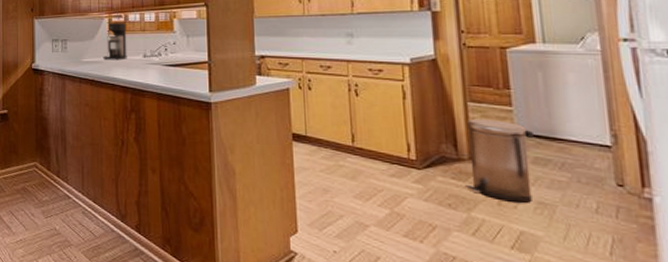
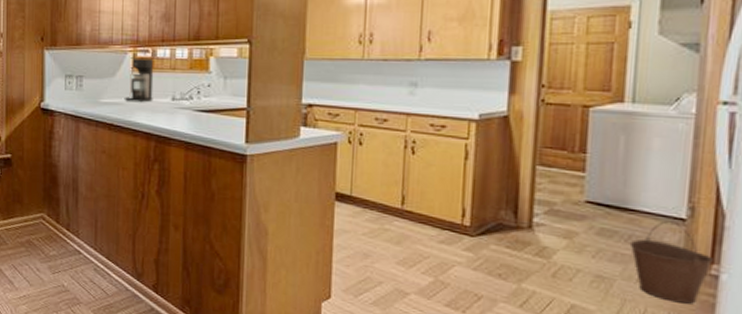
pedal bin: present [464,118,533,204] -> none [518,184,603,277]
bucket: none [563,146,645,227] -> present [629,219,715,304]

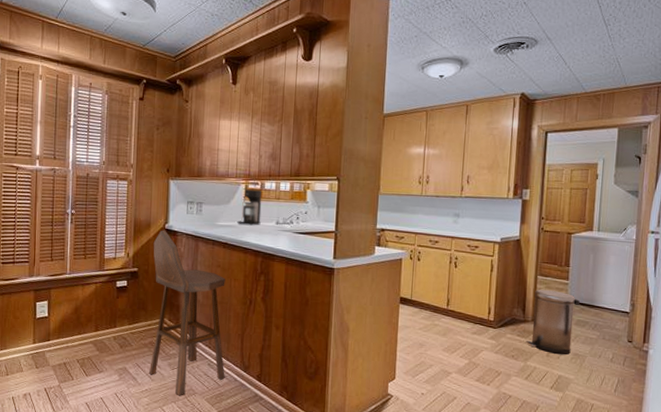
bar stool: none [27,109,114,306] -> present [149,230,226,396]
pedal bin: none [518,184,603,277] -> present [525,289,580,355]
bucket: present [629,219,715,304] -> none [595,312,646,371]

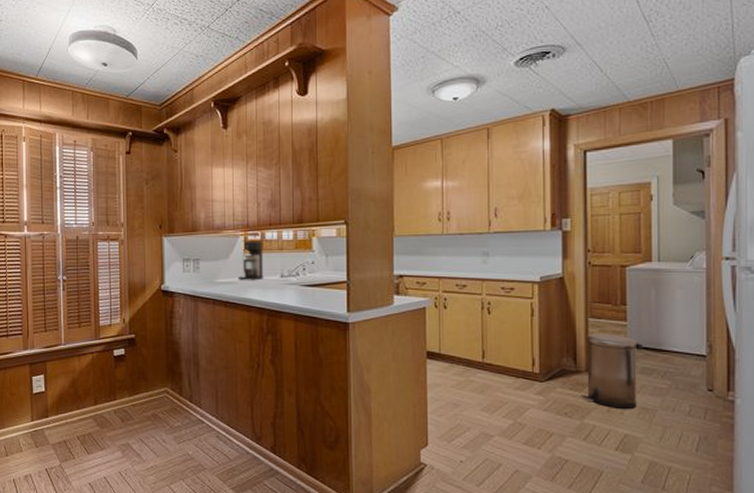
bar stool: present [149,230,226,396] -> none [149,291,236,473]

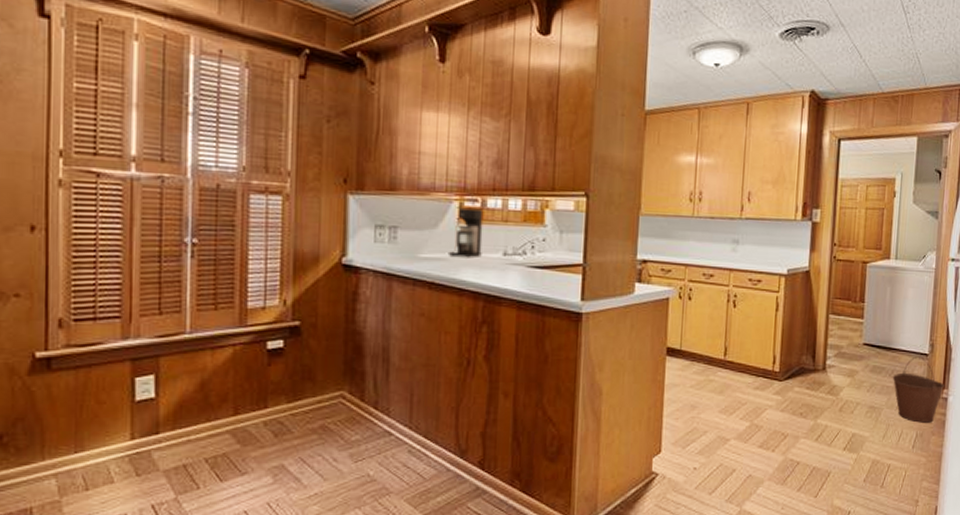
pedal bin: present [580,333,643,410] -> none [815,330,875,409]
bucket: none [665,356,730,426] -> present [892,355,945,423]

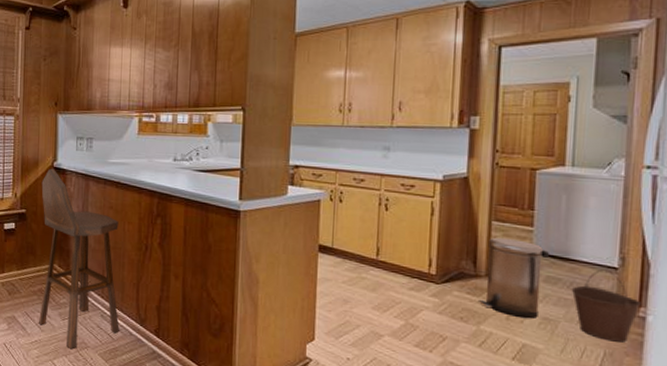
bar stool: none [320,265,433,499] -> present [39,168,120,350]
coffee maker: present [449,207,484,259] -> none [131,122,158,163]
pedal bin: none [815,330,875,409] -> present [477,237,549,319]

